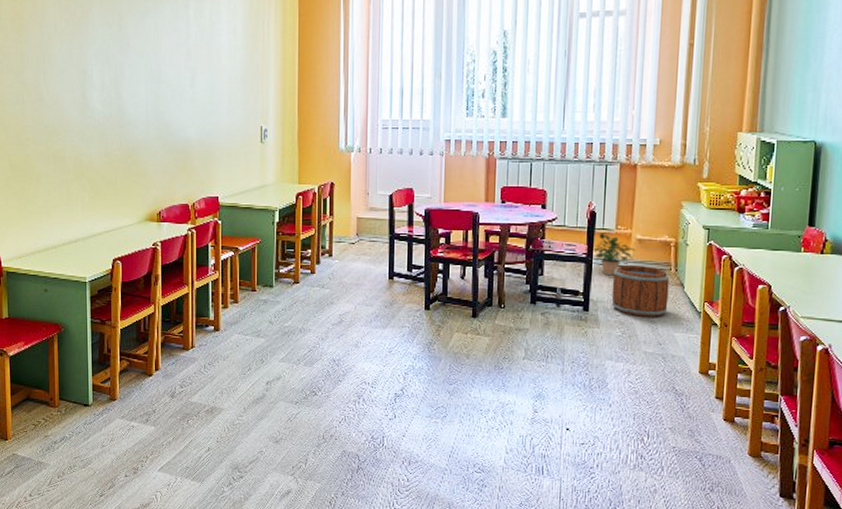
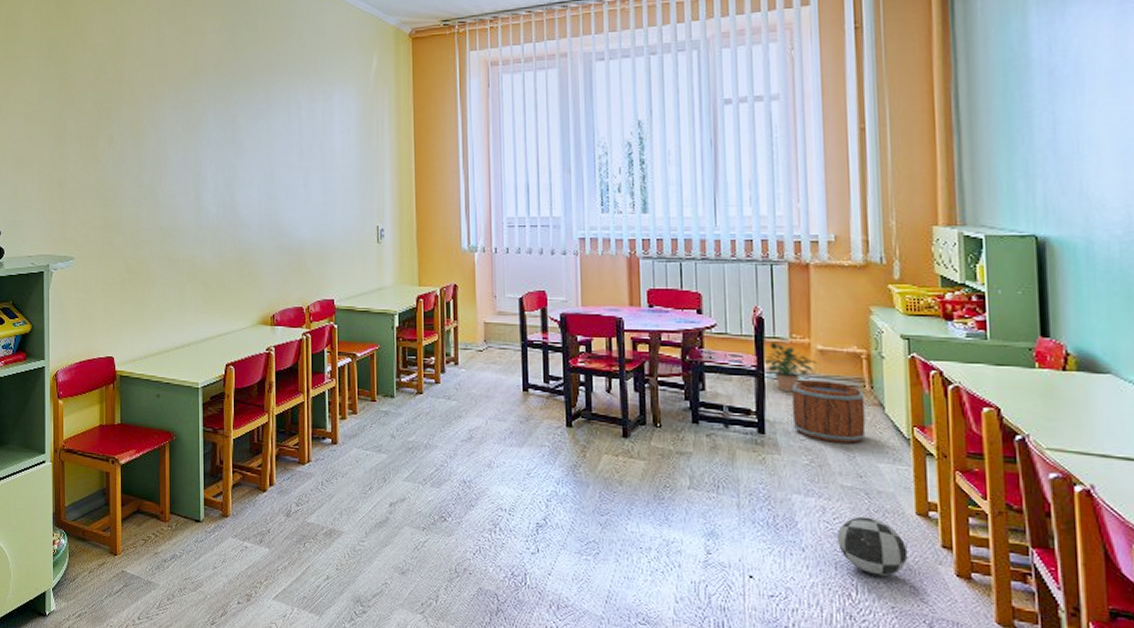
decorative ball: none [637,376,690,424] -> present [837,516,908,577]

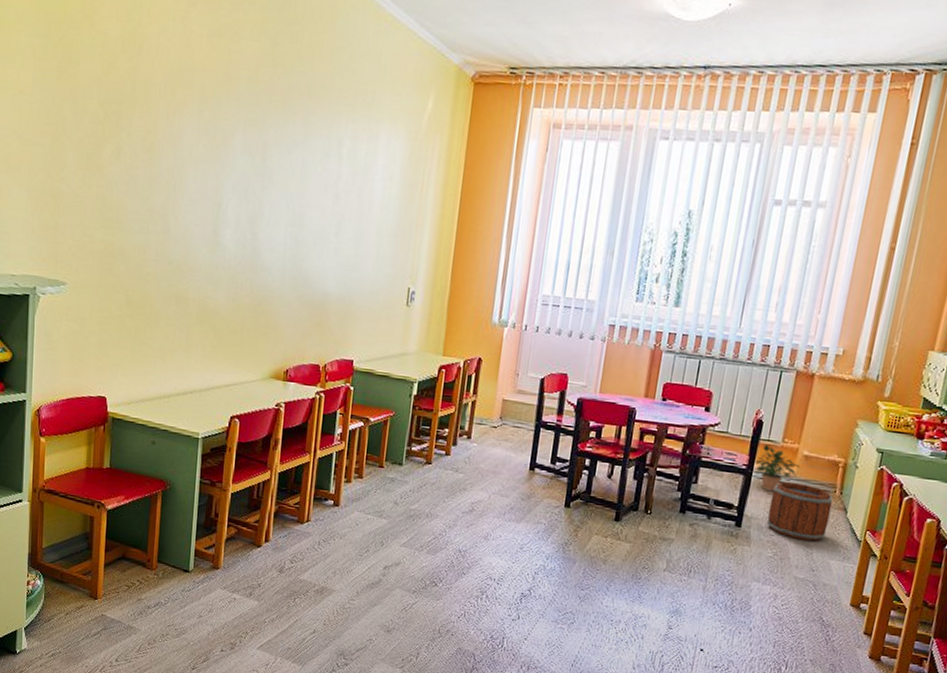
decorative ball: present [837,516,908,577] -> none [780,604,836,655]

